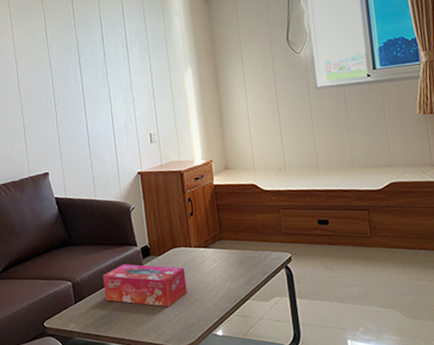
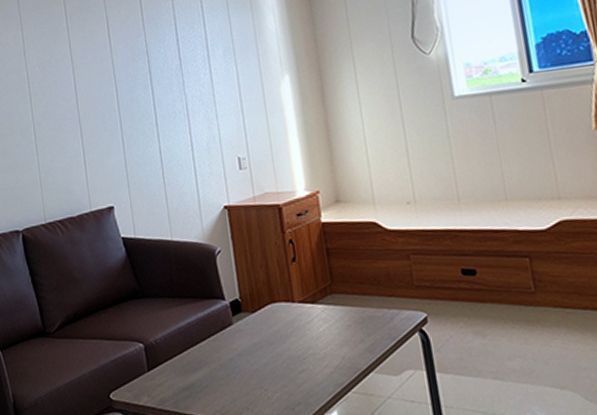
tissue box: present [103,264,187,307] -> none [182,322,291,379]

